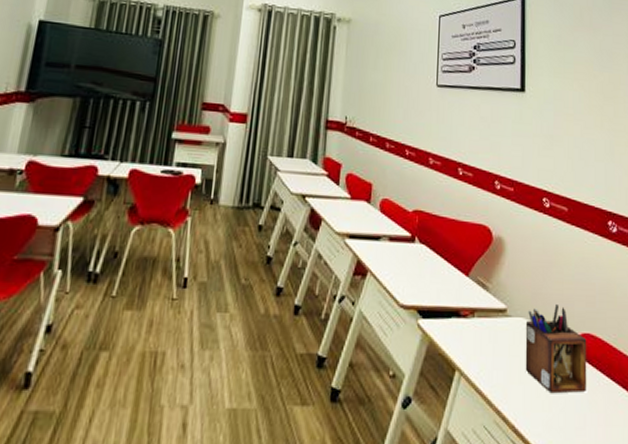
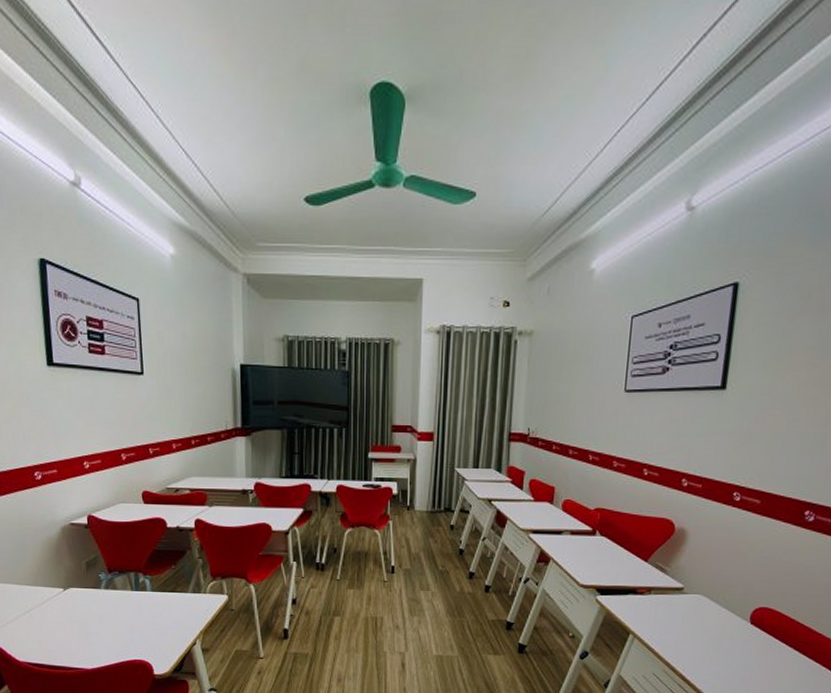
desk organizer: present [525,305,587,394] -> none [697,584,764,653]

